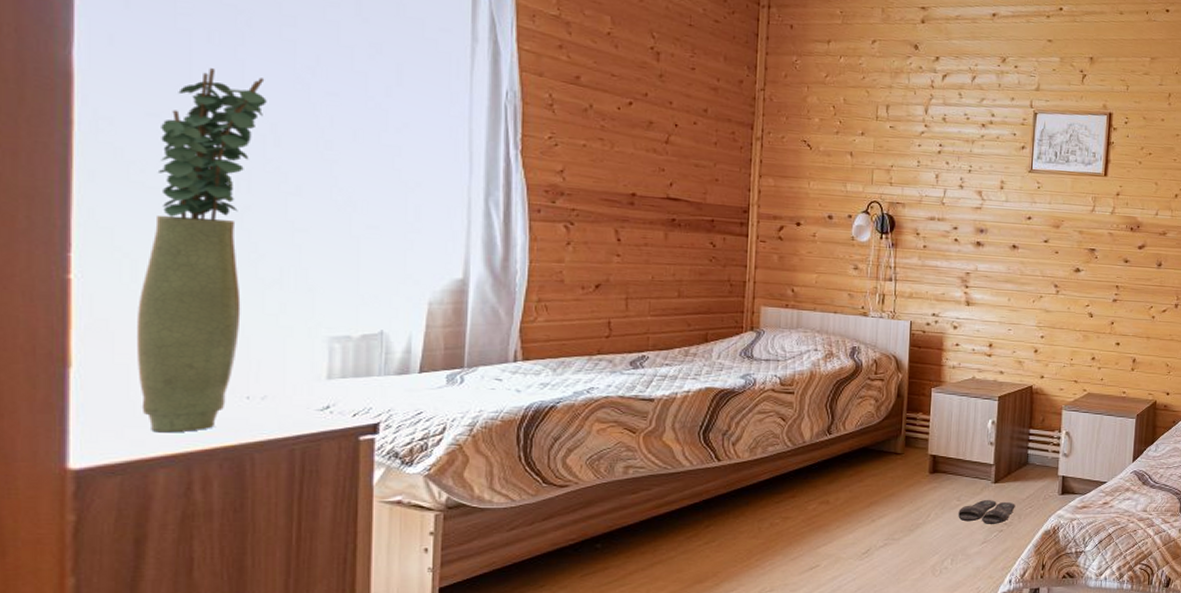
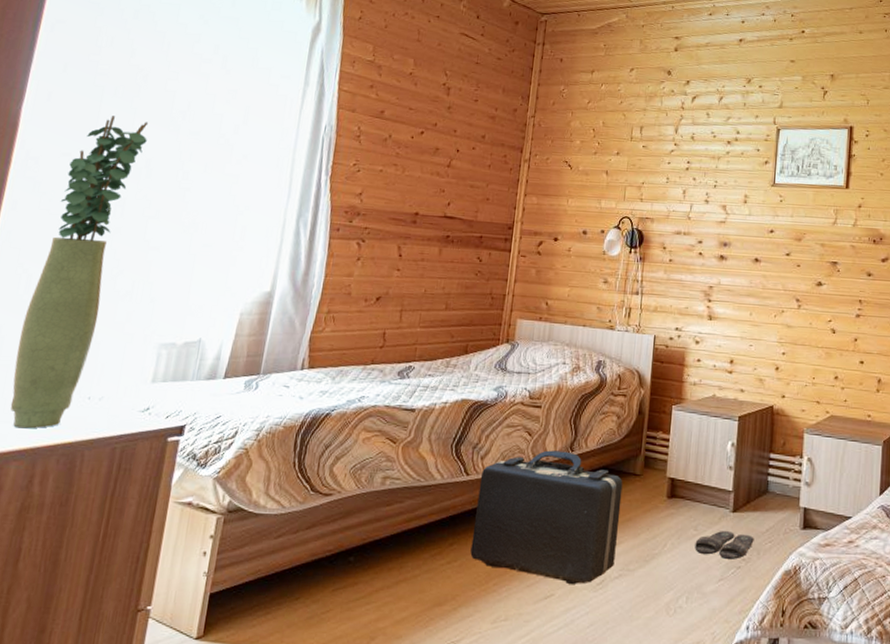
suitcase: none [729,434,884,556] -> present [470,450,623,585]

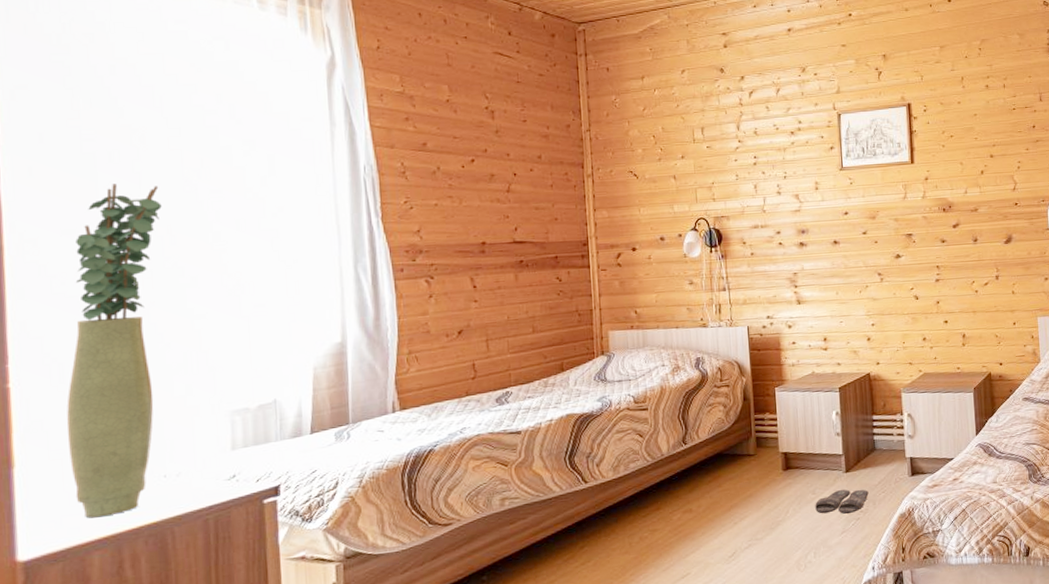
suitcase: present [470,450,623,585] -> none [599,445,743,562]

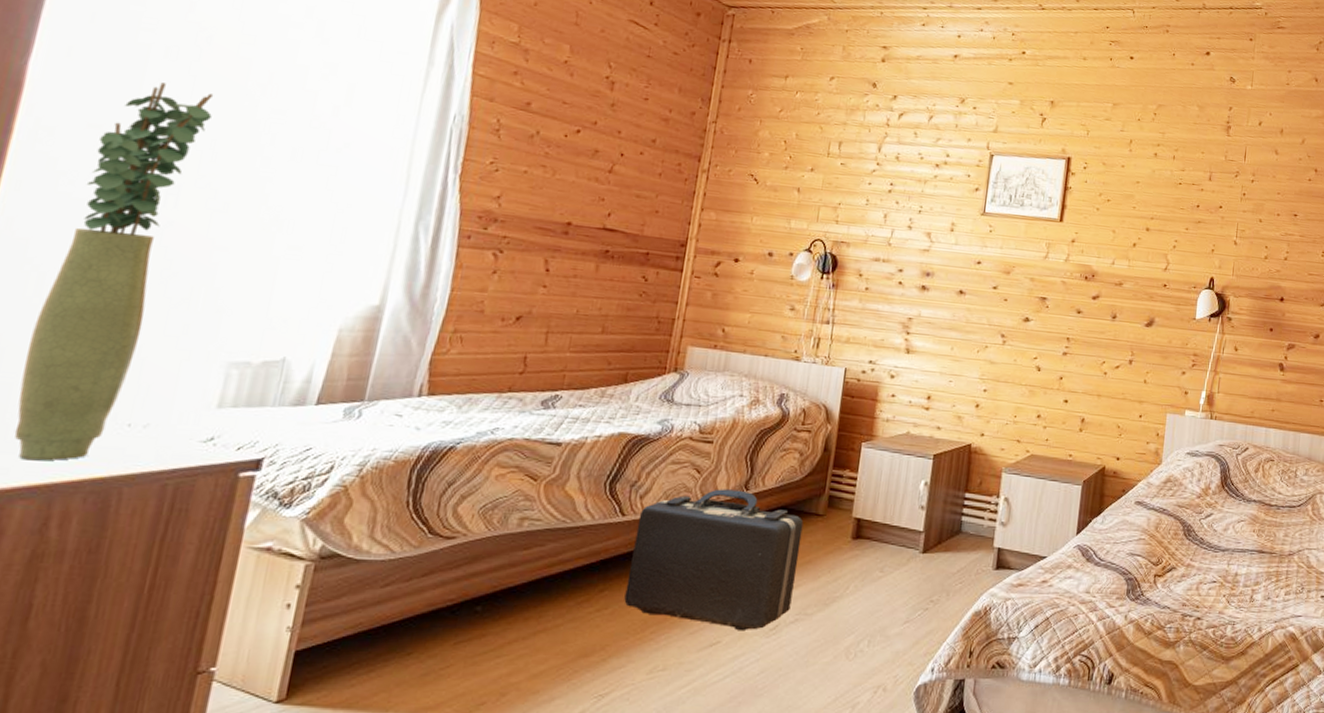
suitcase: none [599,445,743,562] -> present [624,489,804,631]
slippers: present [815,489,869,514] -> none [880,572,944,601]

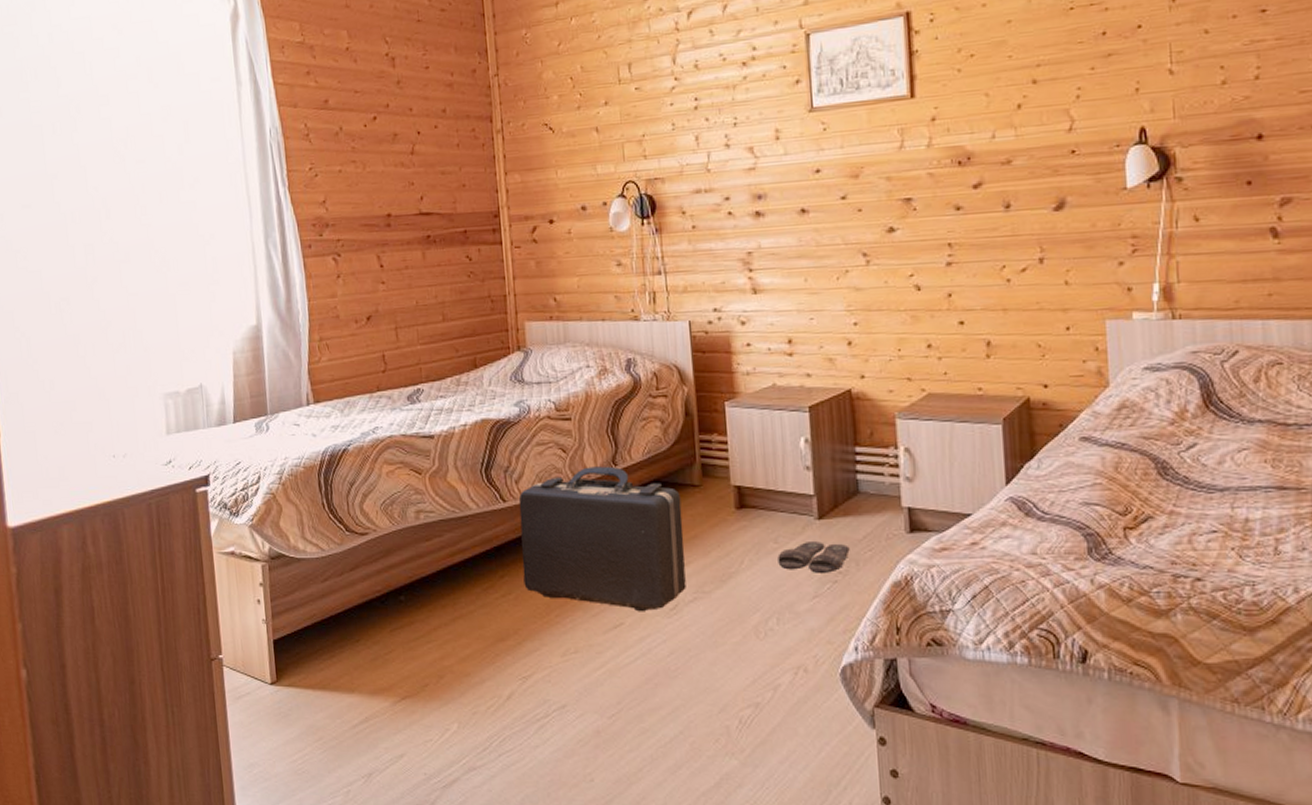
vase: present [14,82,214,461] -> none [32,156,102,492]
slippers: none [880,572,944,601] -> present [777,542,850,573]

